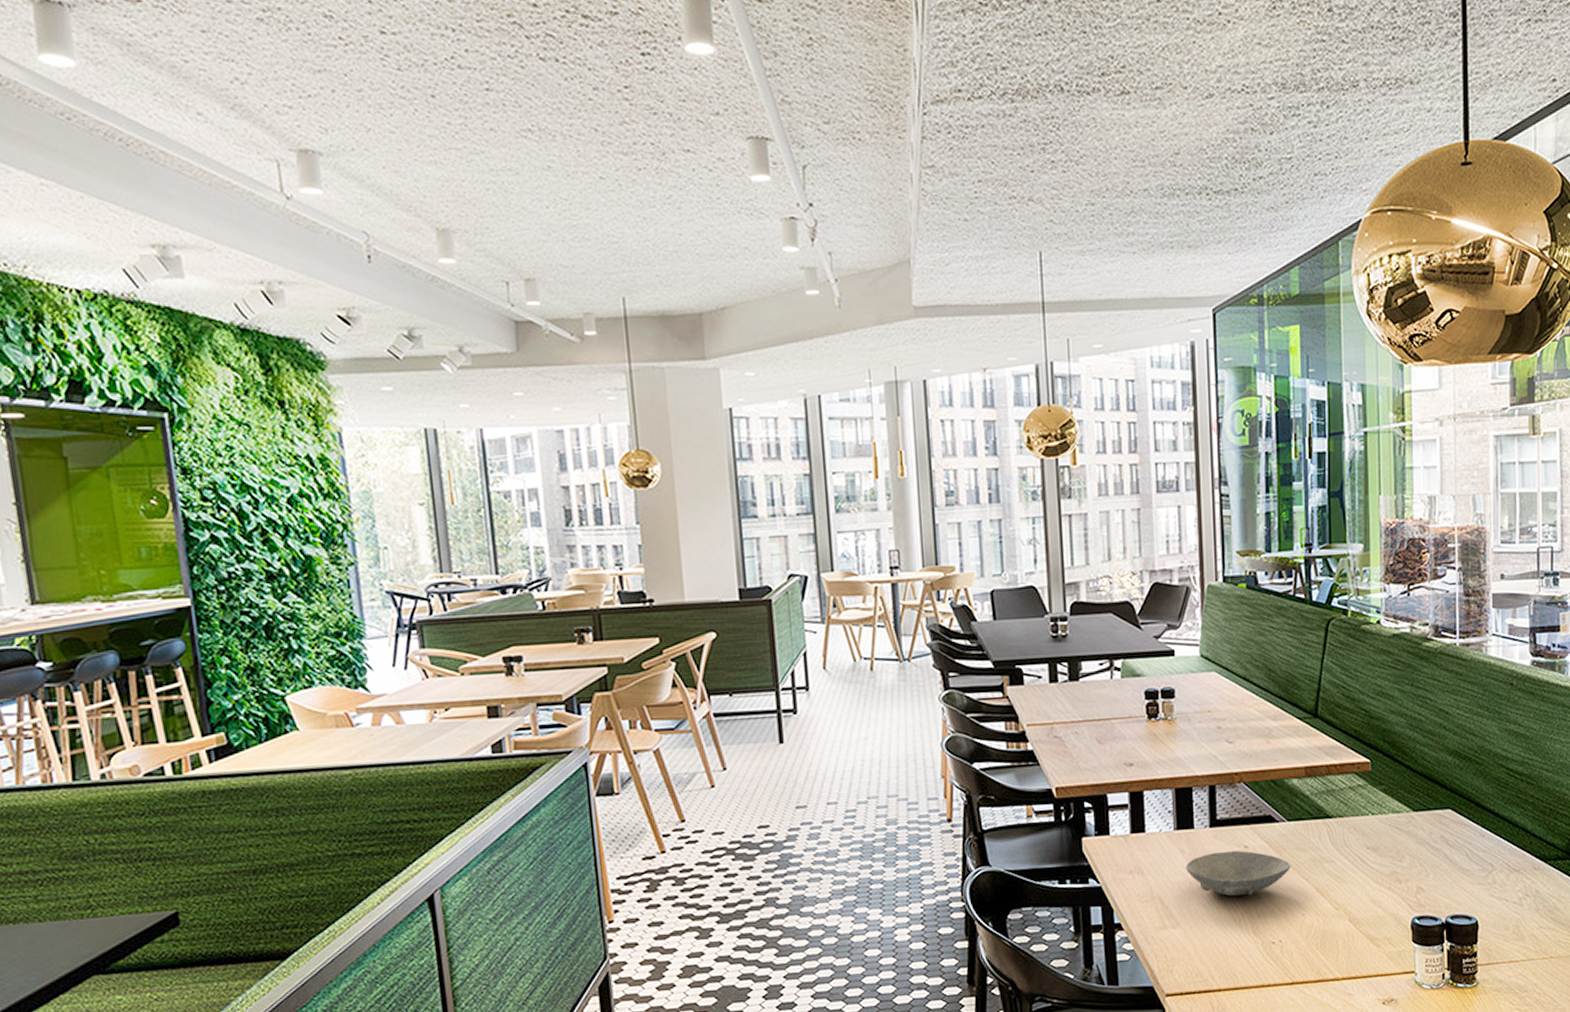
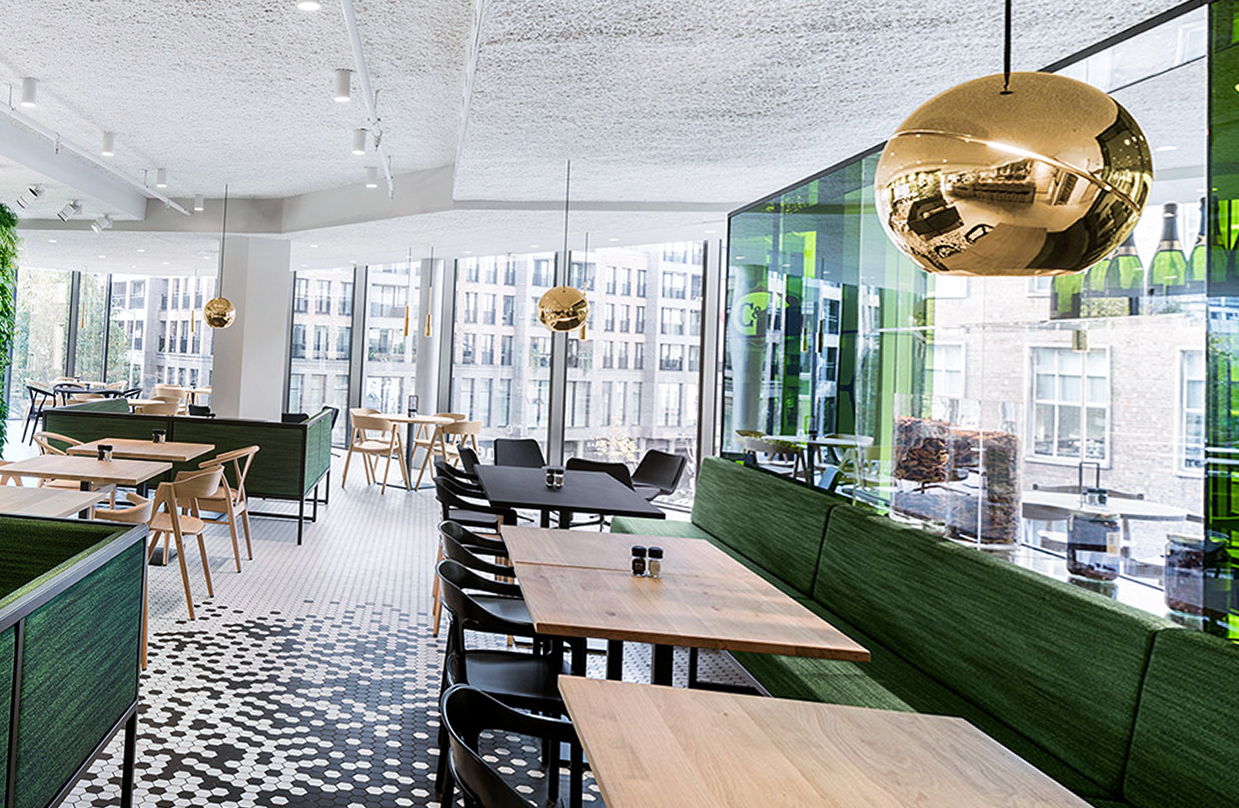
bowl: present [1185,850,1291,897] -> none [659,713,773,764]

